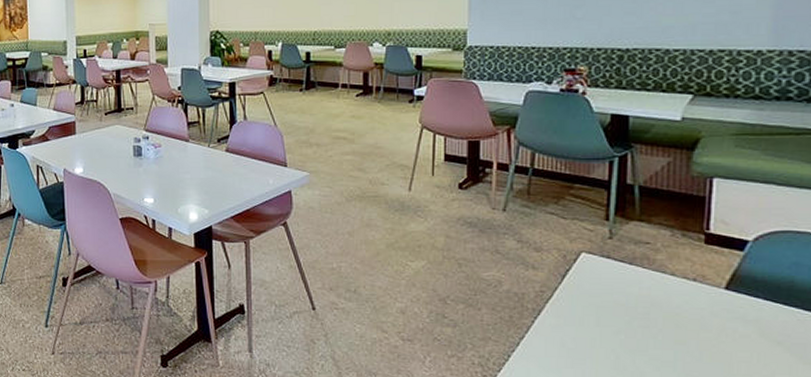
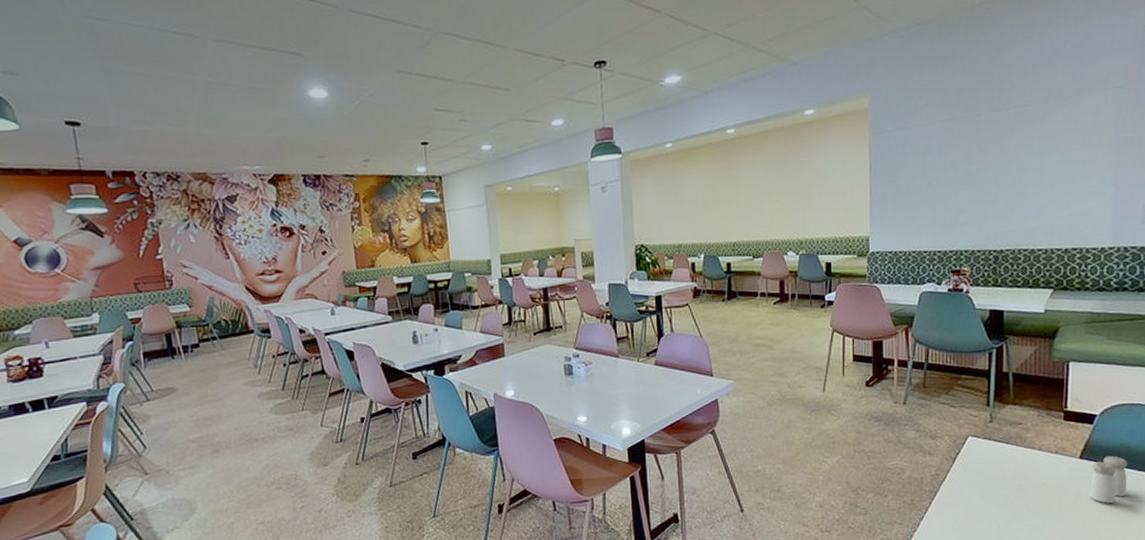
salt and pepper shaker: none [738,289,791,345] -> present [1090,455,1128,503]

